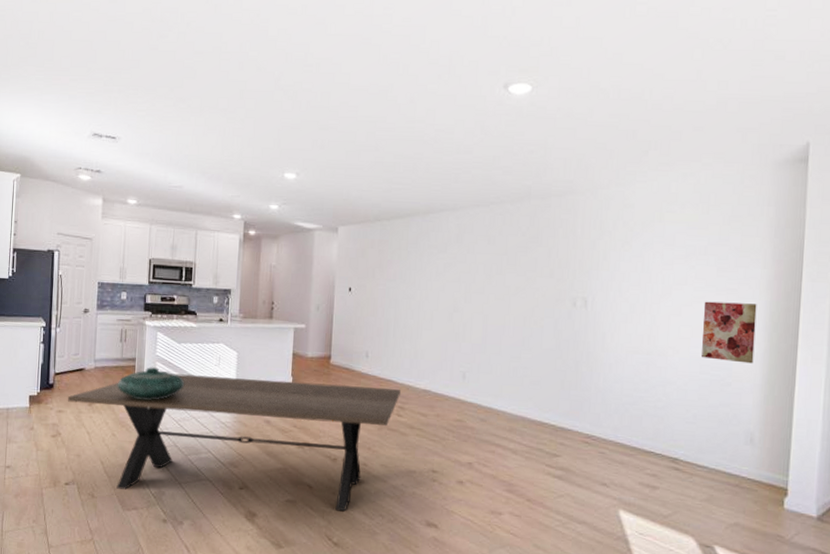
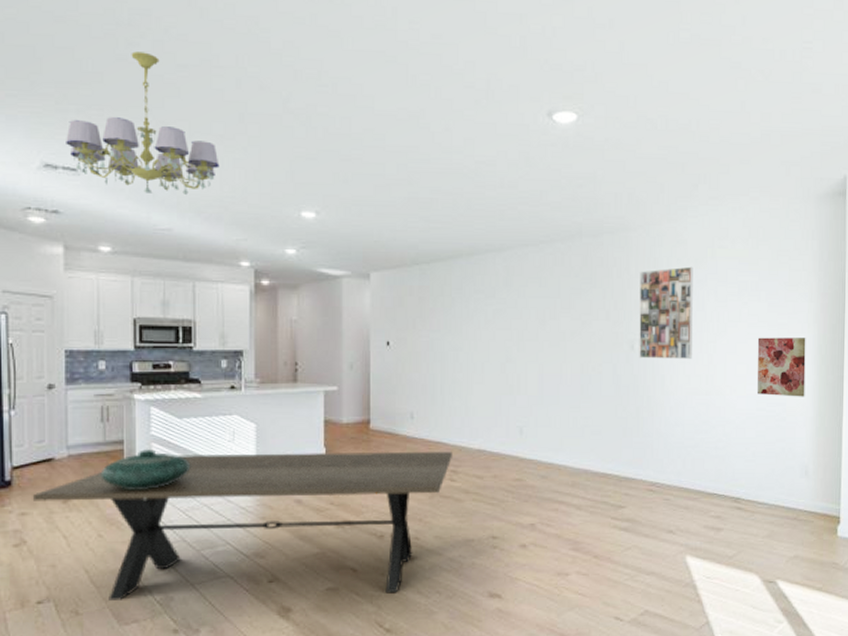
chandelier: none [109,42,222,158] -> present [66,51,220,195]
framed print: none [581,229,640,319] -> present [639,266,693,359]

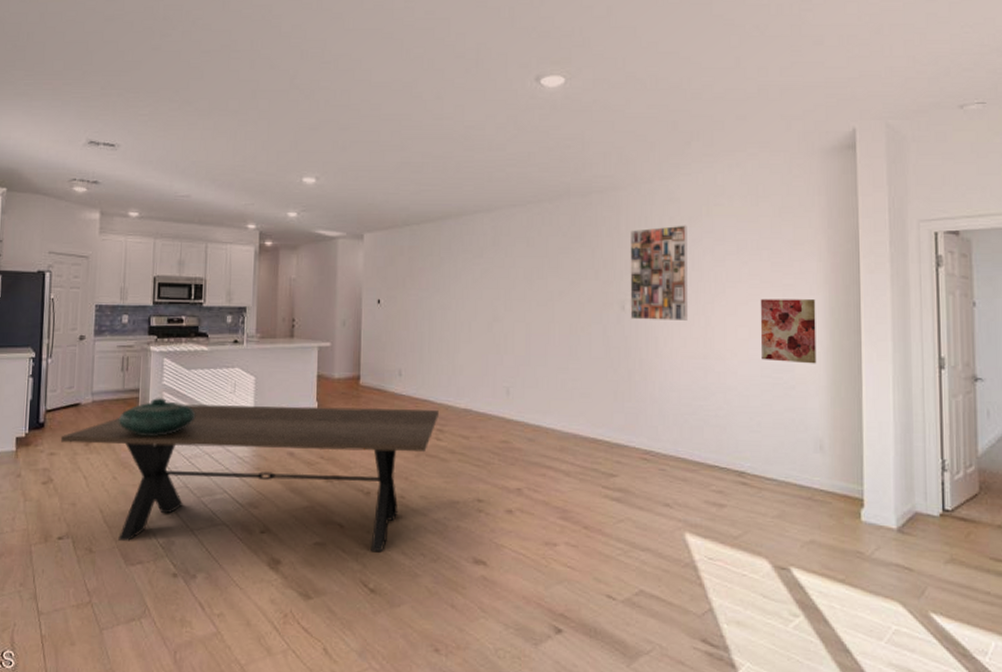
chandelier: present [66,51,220,195] -> none [107,41,233,164]

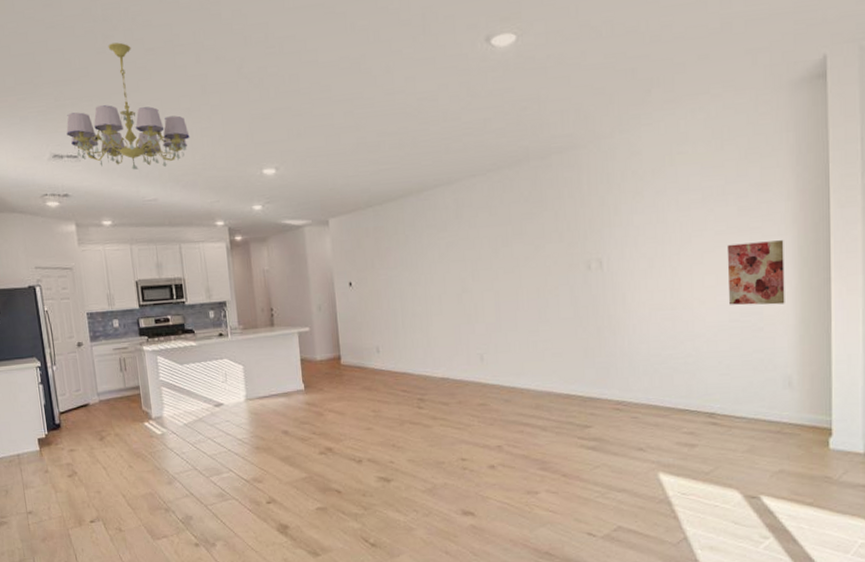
dining table: present [60,403,439,553] -> none [76,381,418,520]
chandelier: none [107,41,233,164] -> present [66,42,190,170]
decorative bowl: present [118,398,196,436] -> none [125,392,194,428]
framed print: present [630,225,688,321] -> none [593,177,654,278]

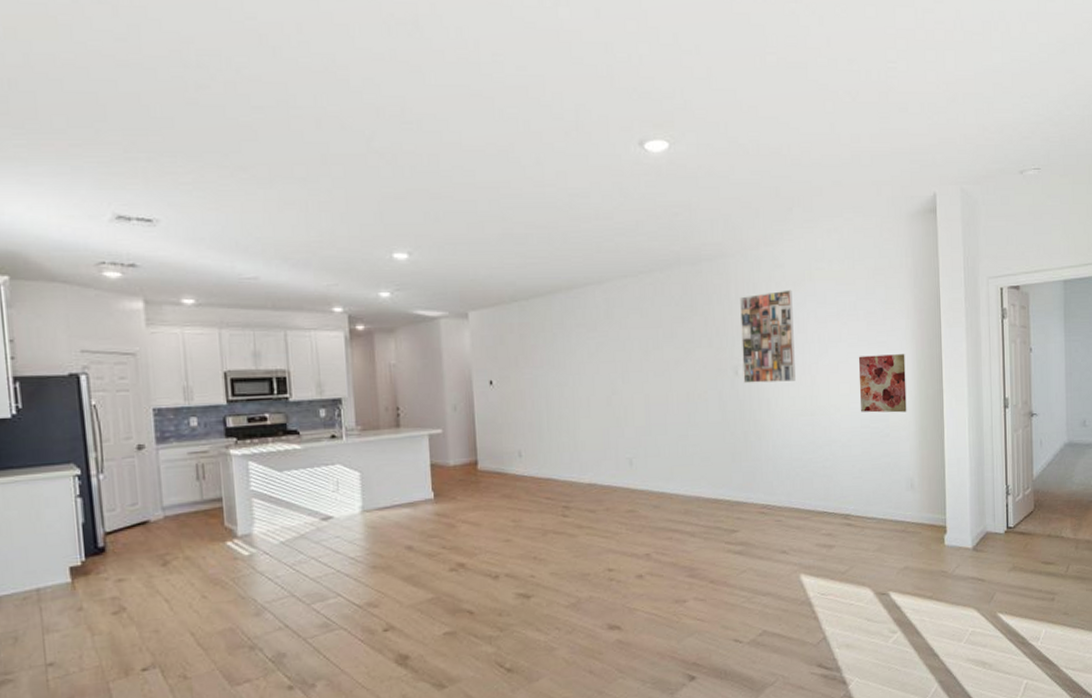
chandelier: present [66,42,190,170] -> none [138,94,304,242]
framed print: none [593,177,654,278] -> present [740,289,796,383]

